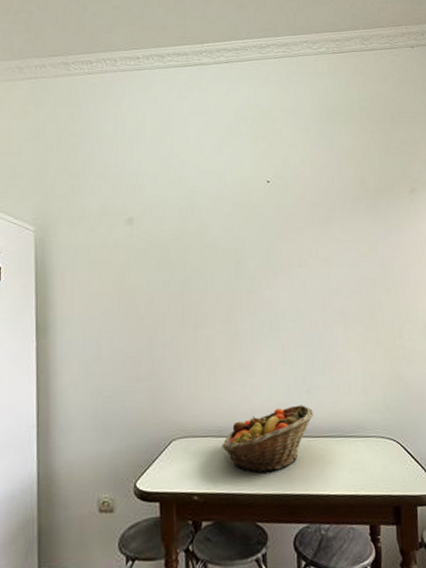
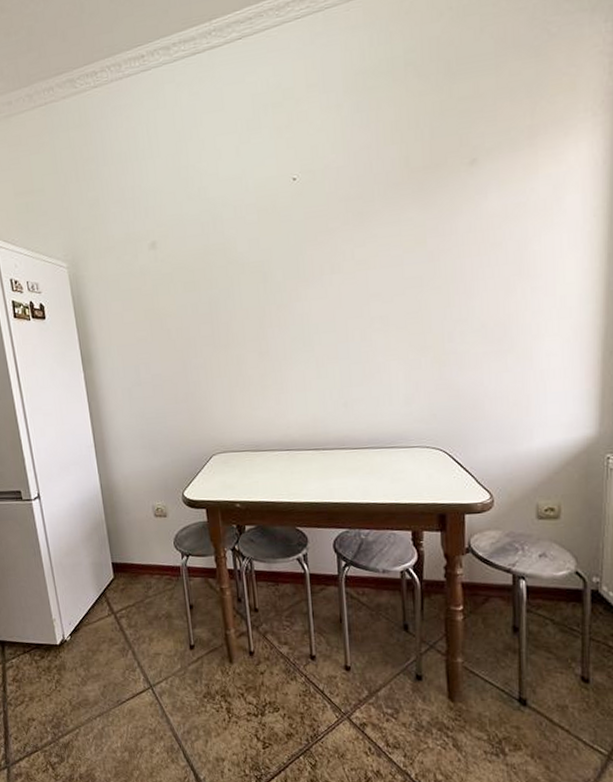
fruit basket: present [222,405,314,473] -> none [259,418,352,484]

